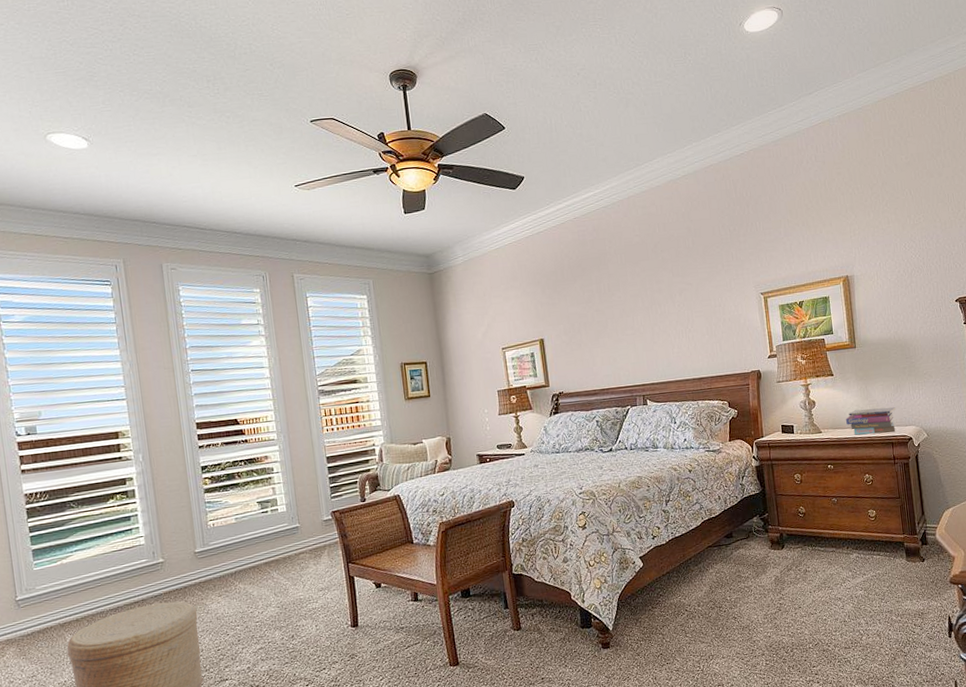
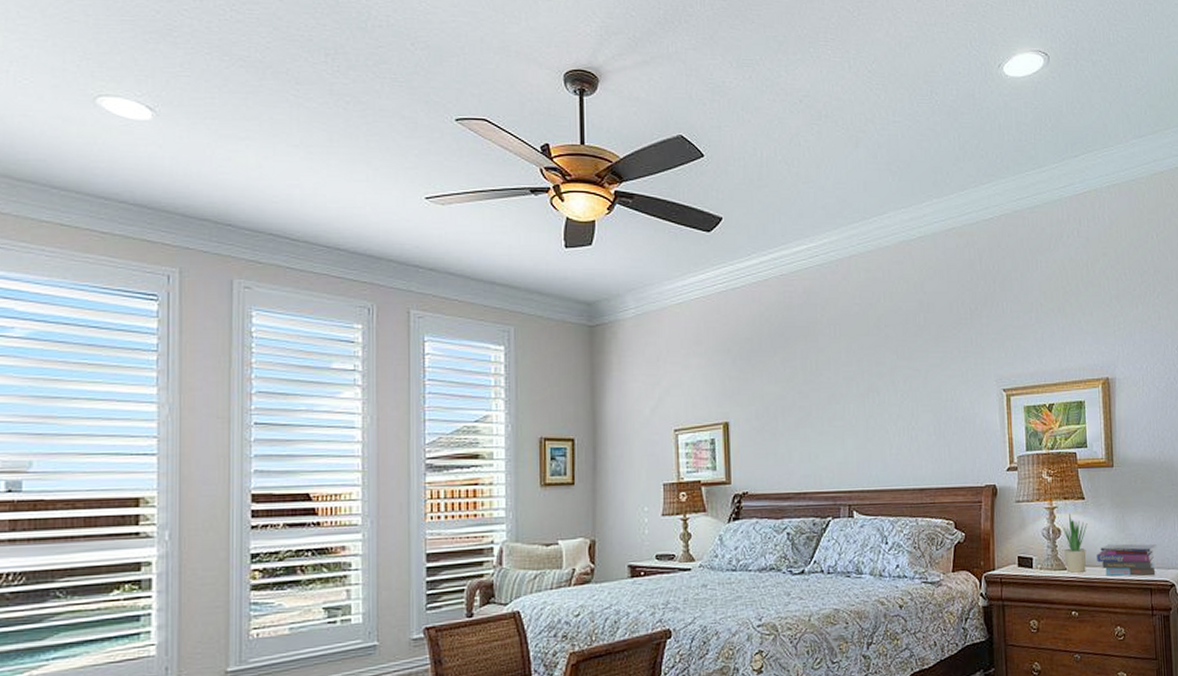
potted plant: none [816,388,838,435] -> present [1062,513,1088,573]

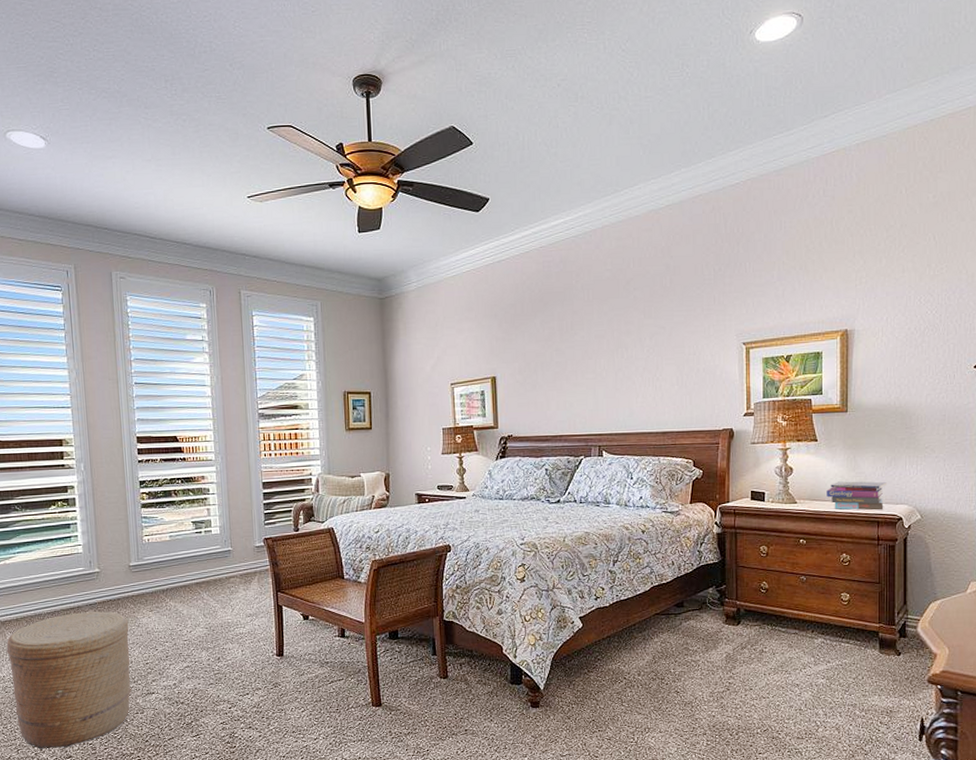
potted plant: present [1062,513,1088,573] -> none [794,454,819,506]

